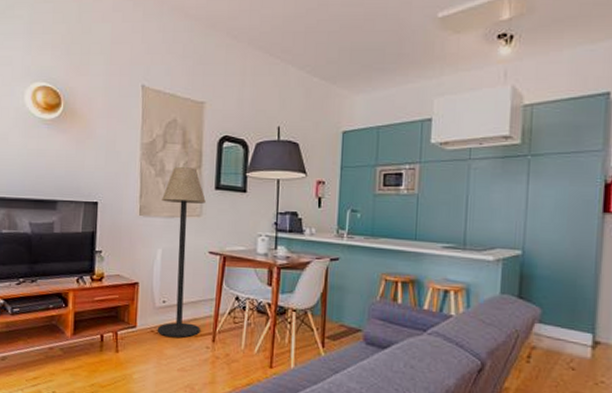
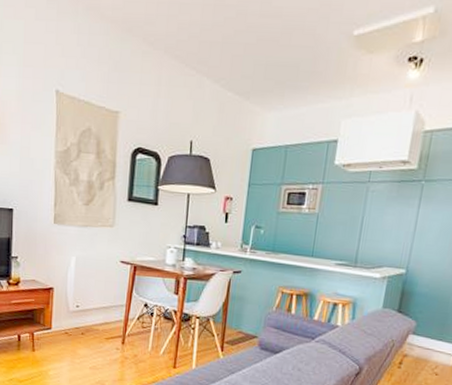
floor lamp: present [157,167,206,338] -> none [71,177,119,339]

